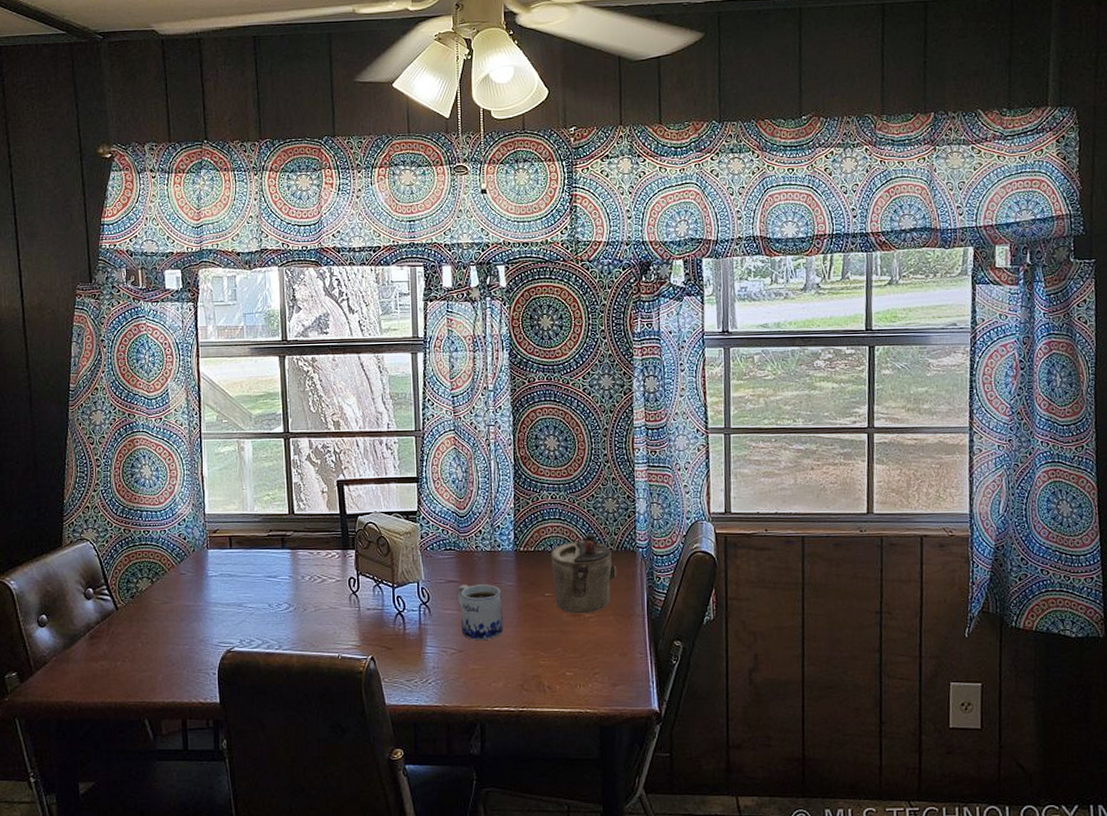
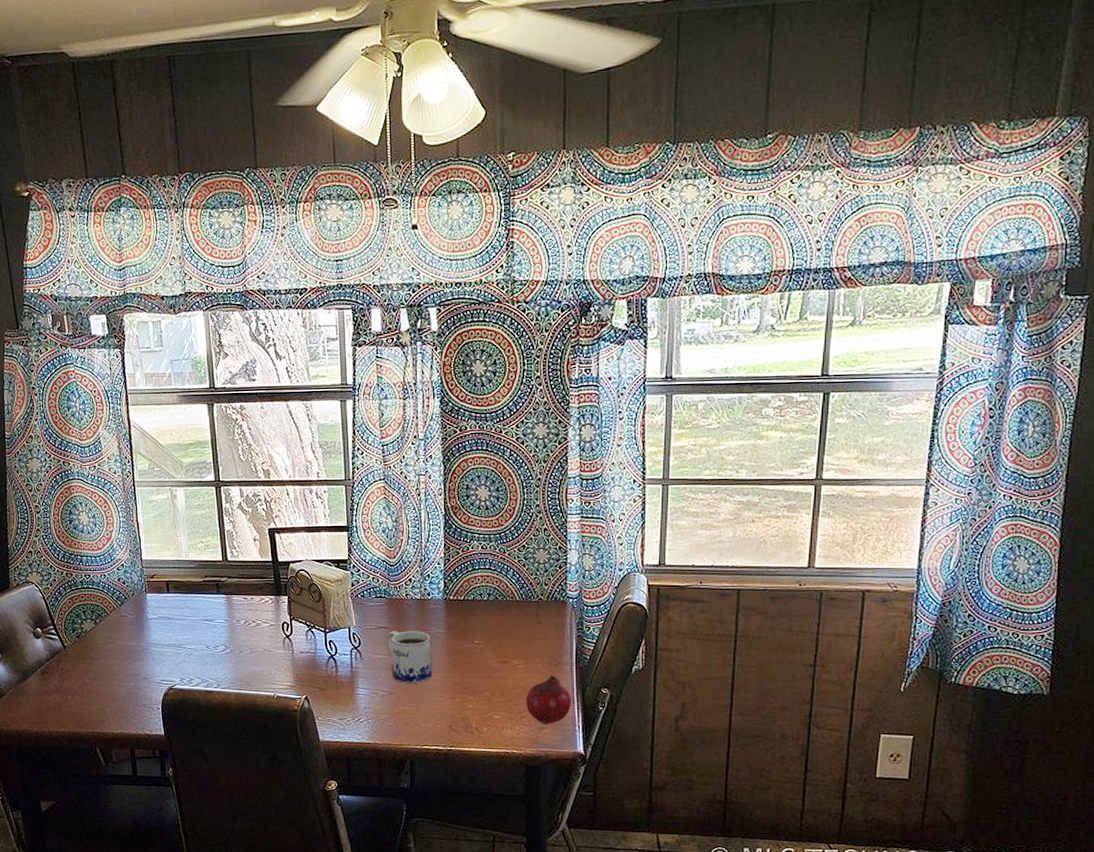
teapot: present [551,532,617,614] -> none [481,582,546,661]
fruit: none [598,628,645,681] -> present [526,675,572,724]

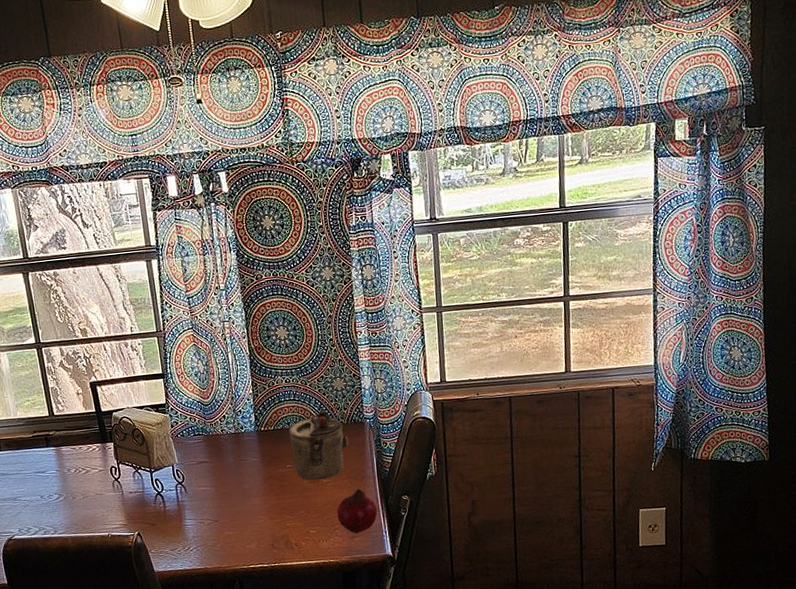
mug: present [387,631,433,683] -> none [208,462,252,511]
teapot: none [481,582,546,661] -> present [289,409,349,481]

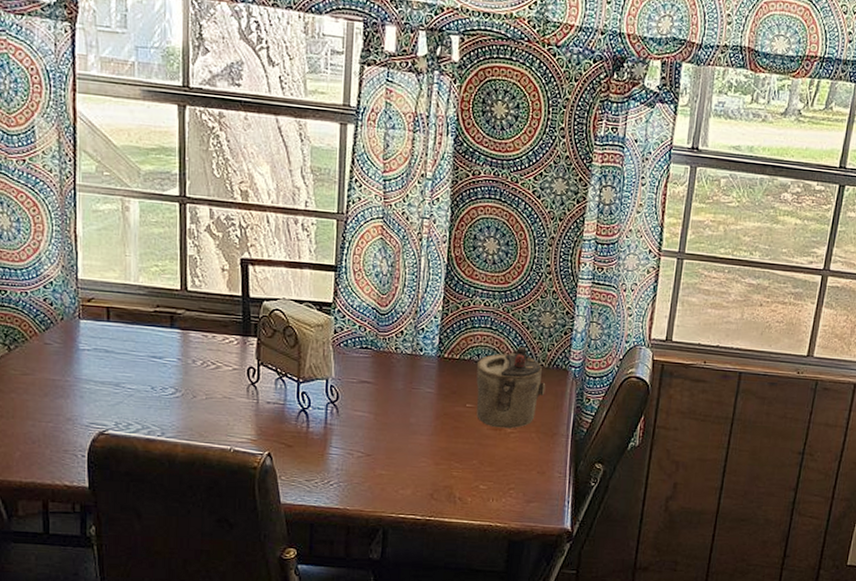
fruit: present [337,489,378,534] -> none [515,447,564,498]

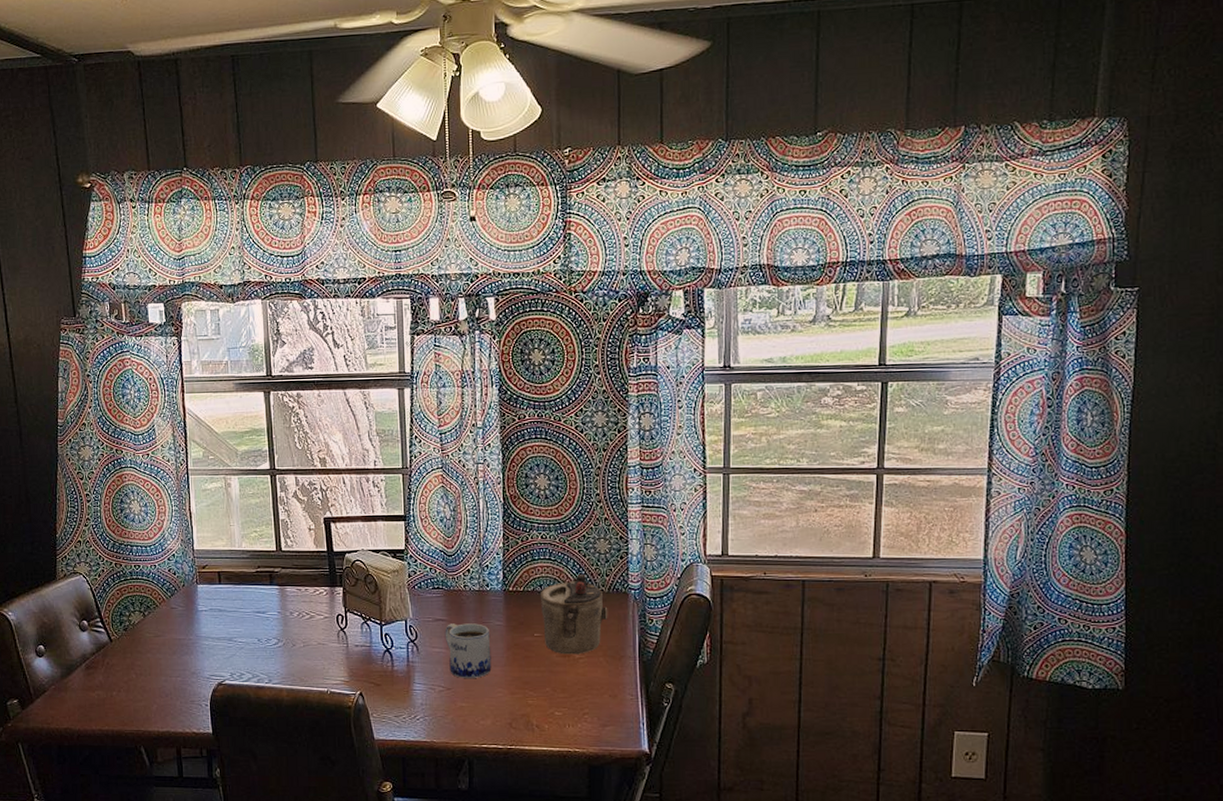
mug: none [369,387,419,446] -> present [444,623,492,678]

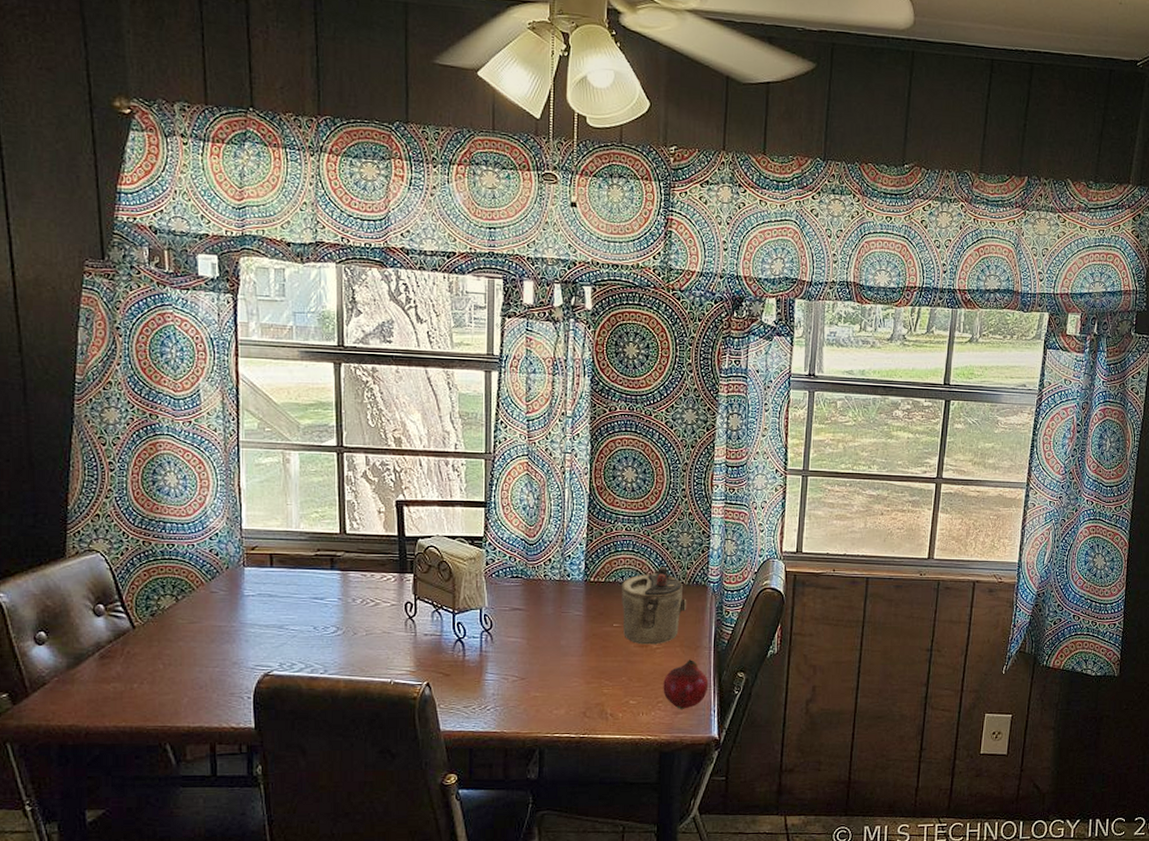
mug: present [444,623,492,678] -> none [521,613,569,668]
fruit: none [588,670,636,721] -> present [663,660,709,709]

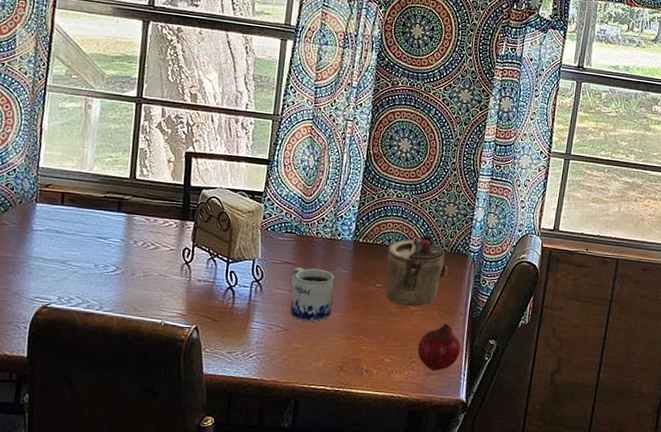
mug: none [521,613,569,668] -> present [290,267,335,322]

